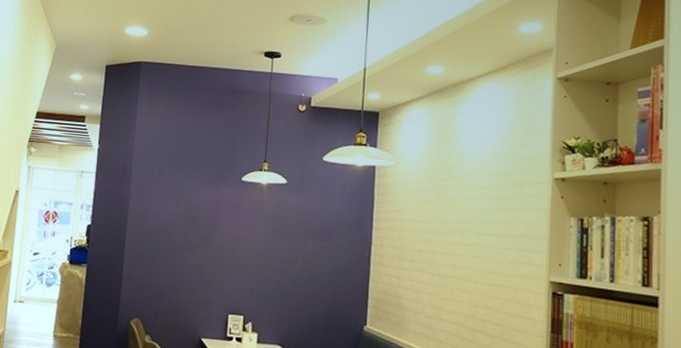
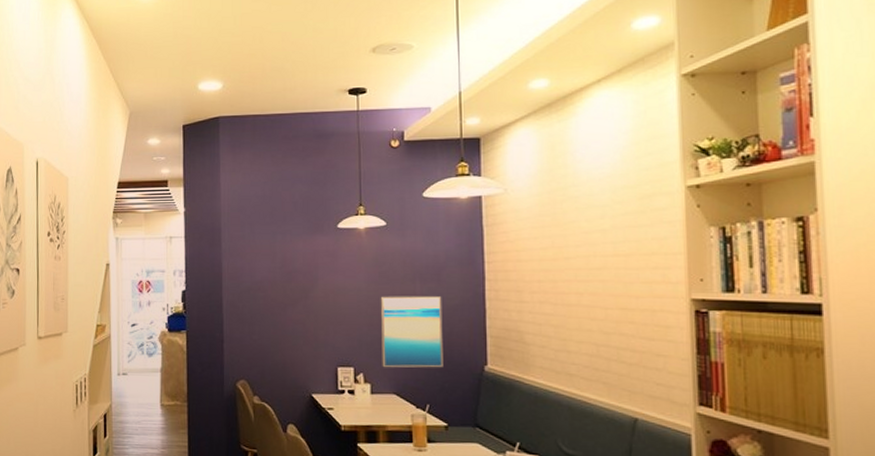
wall art: none [270,250,332,324] -> present [380,296,443,368]

